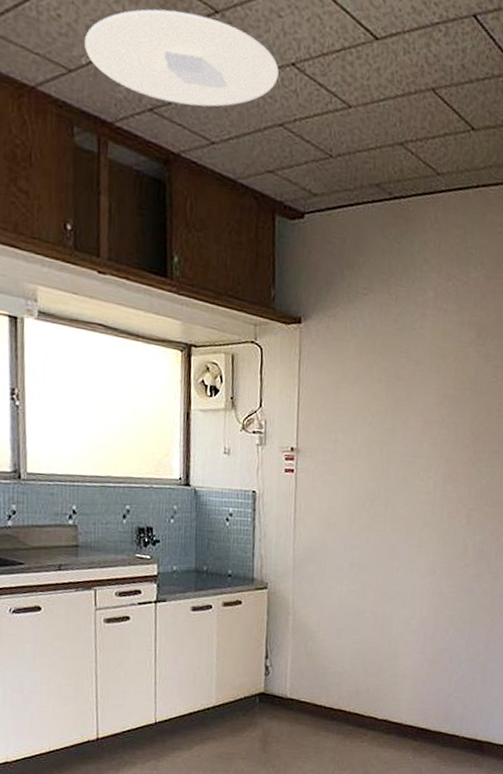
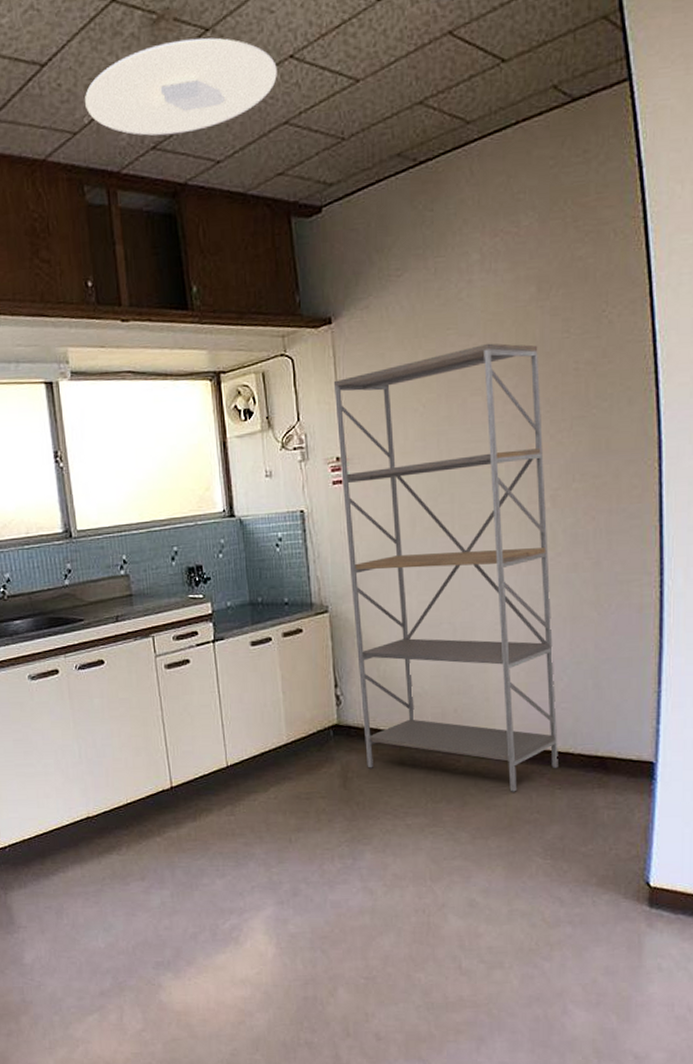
shelving unit: none [286,372,472,765] -> present [333,343,558,792]

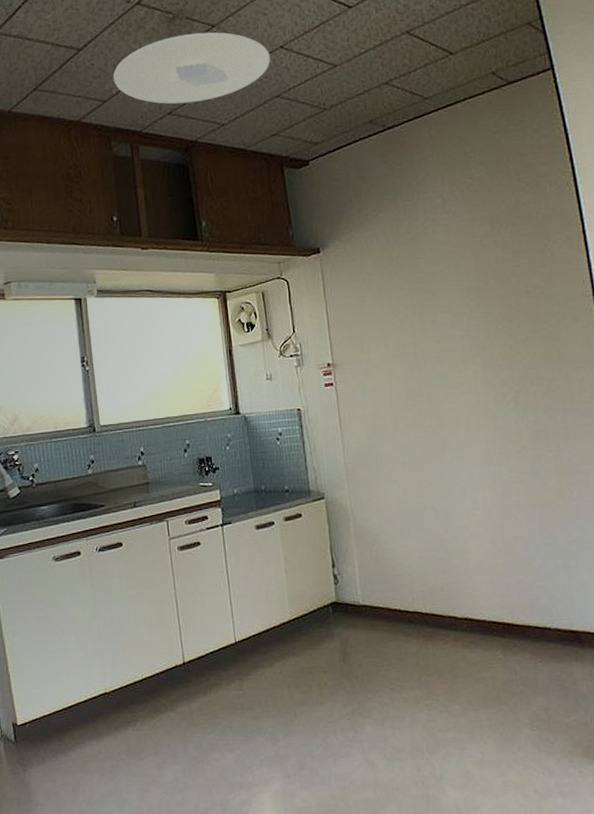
shelving unit: present [333,343,558,792] -> none [323,270,538,665]

